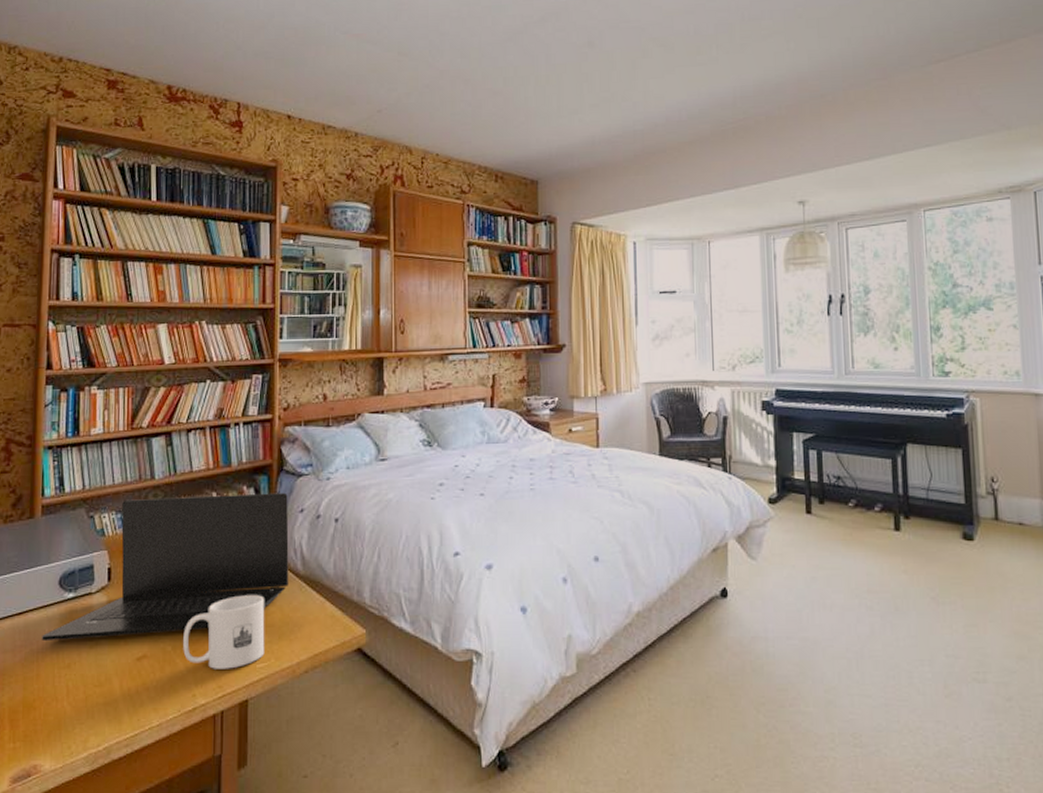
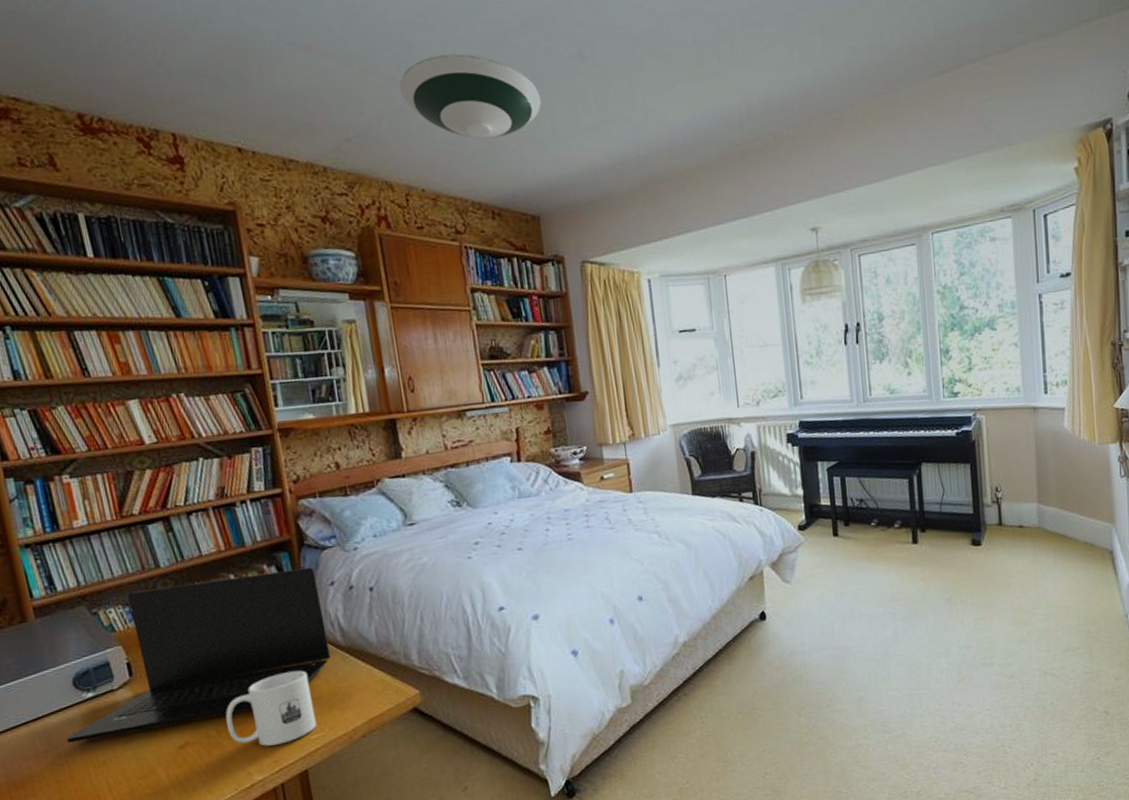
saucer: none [430,42,551,113] -> present [400,54,542,139]

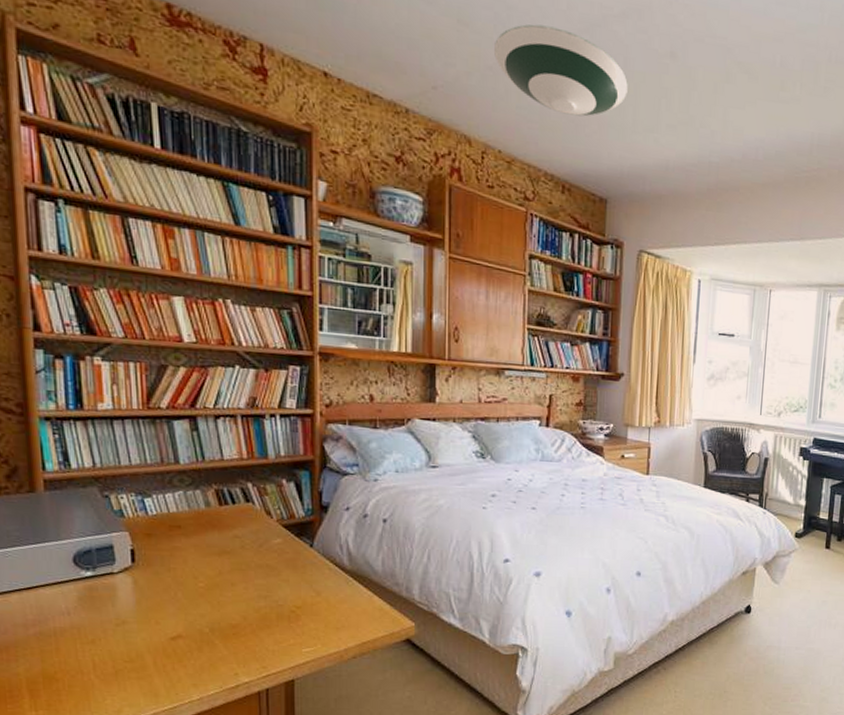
laptop: present [66,567,331,744] -> none [58,482,334,617]
mug: present [225,670,317,746] -> none [222,585,311,652]

